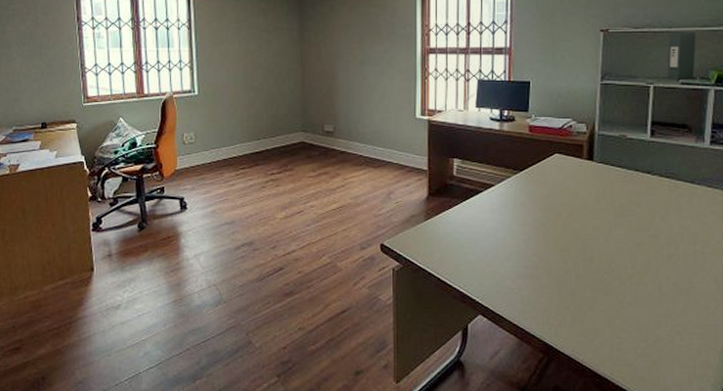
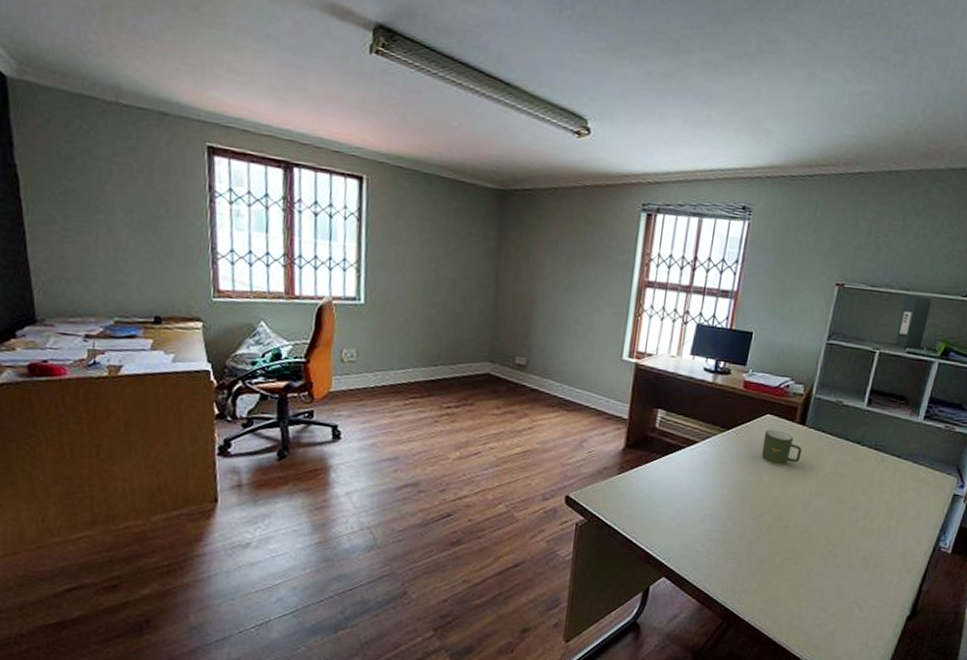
mug: none [555,168,594,200] -> present [761,430,802,466]

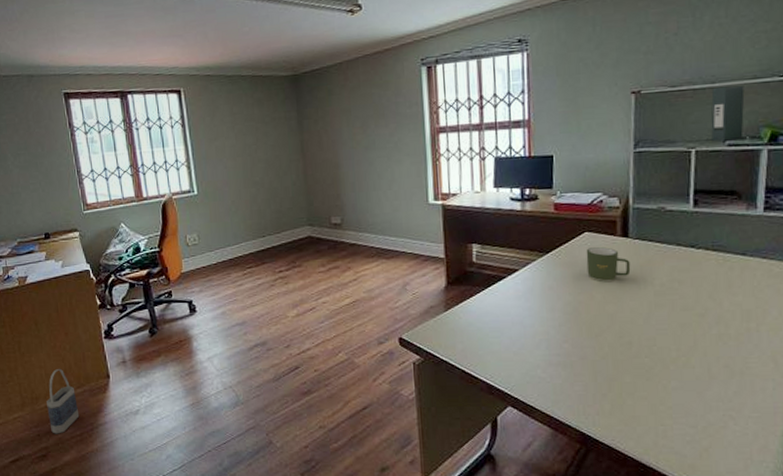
bag: none [126,483,171,562] -> present [47,368,80,434]

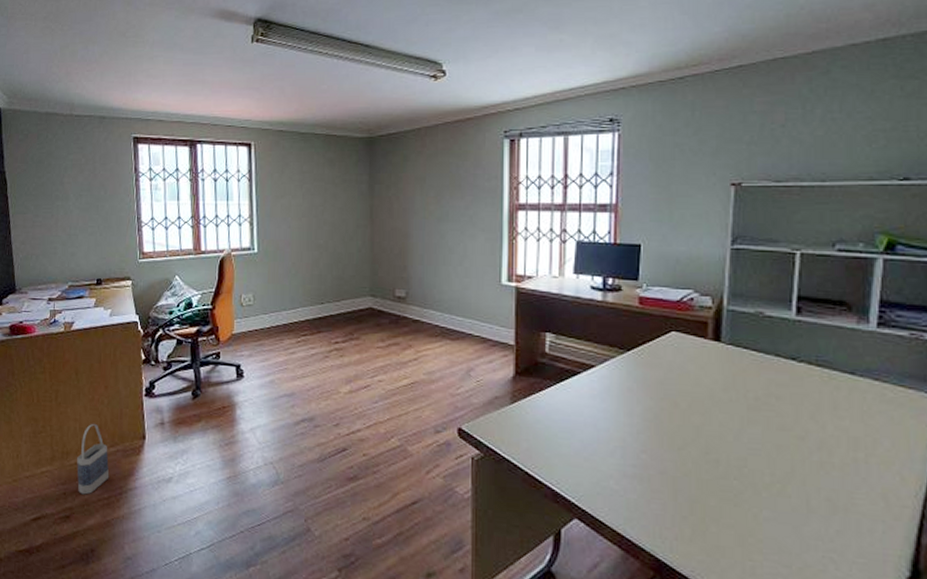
mug: present [586,247,631,282] -> none [672,349,722,389]
binder: present [711,85,745,142] -> none [819,186,859,245]

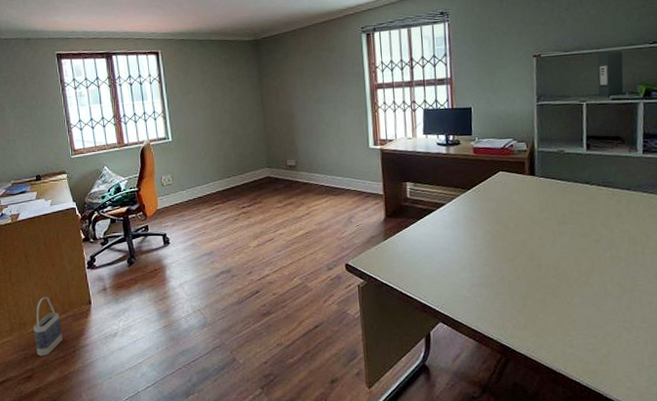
binder: none [819,186,859,245] -> present [597,50,624,97]

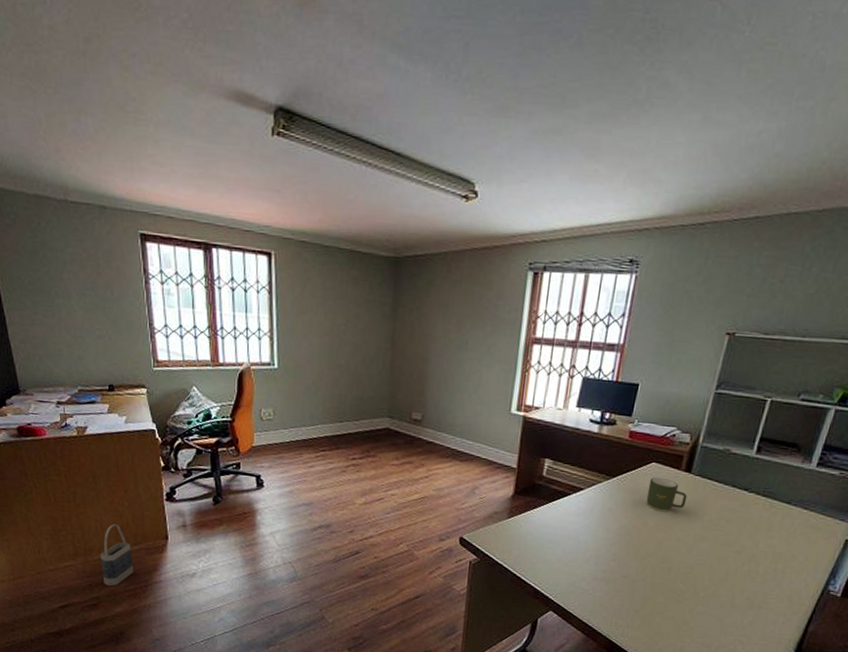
mug: none [500,184,538,213] -> present [646,477,687,511]
binder: present [597,50,624,97] -> none [788,341,831,396]

